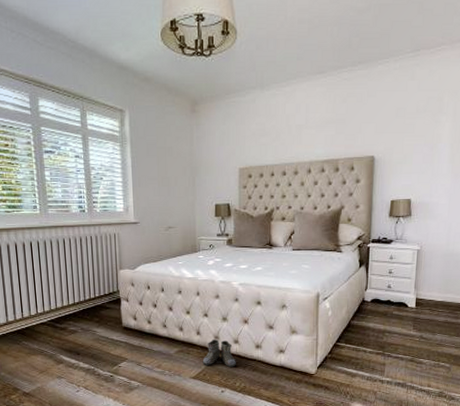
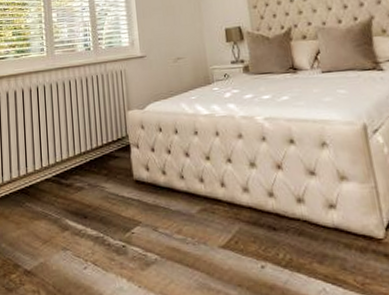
boots: present [202,339,237,367] -> none [231,192,276,231]

